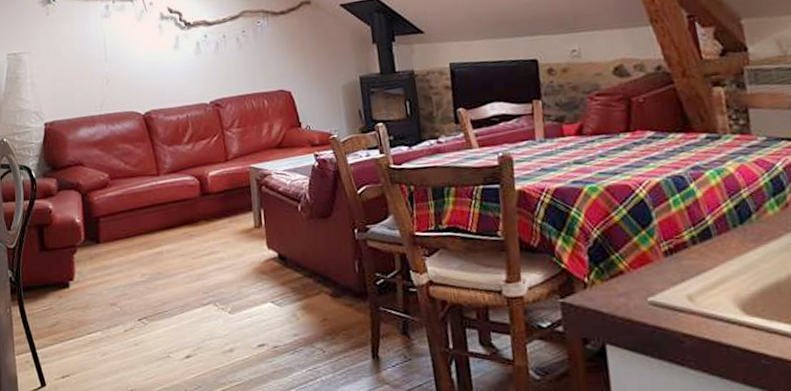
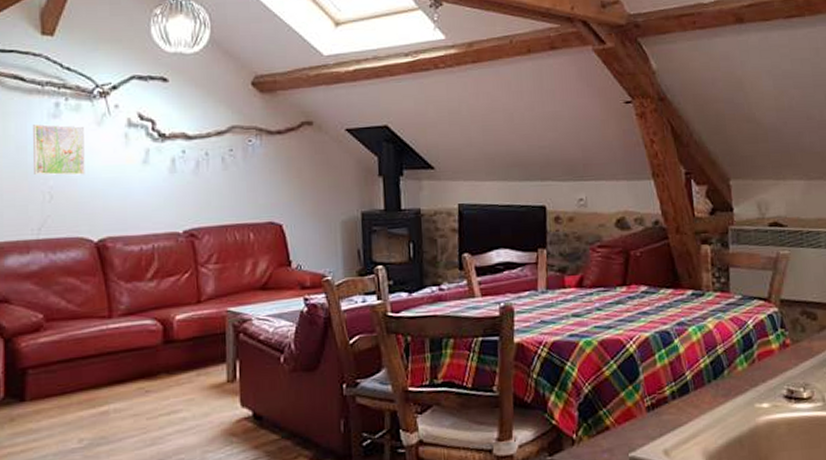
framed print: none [91,22,131,64] -> present [33,123,86,176]

